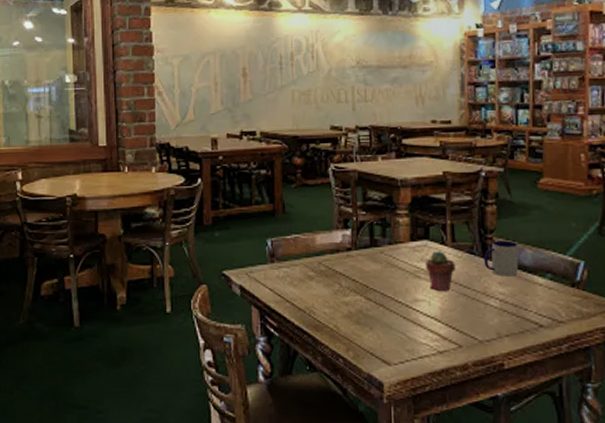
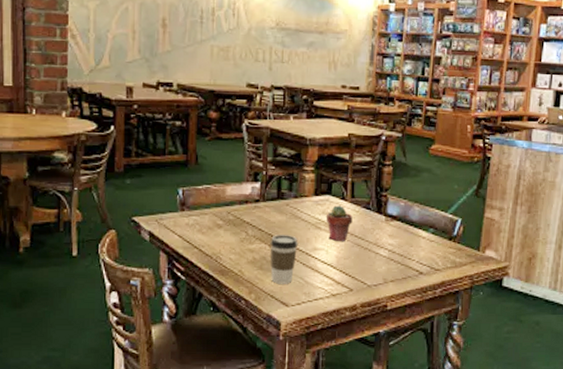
coffee cup: none [365,285,397,340] -> present [270,235,299,284]
mug: present [483,240,519,277] -> none [377,198,408,230]

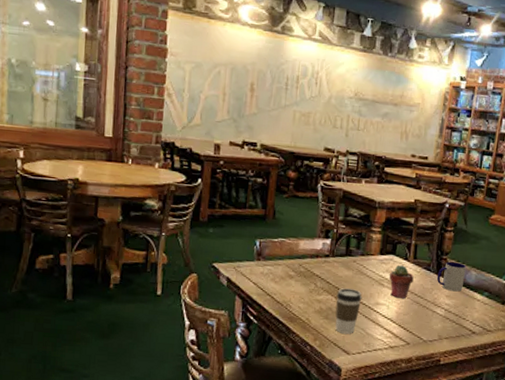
mug: none [377,198,408,230] -> present [436,261,466,292]

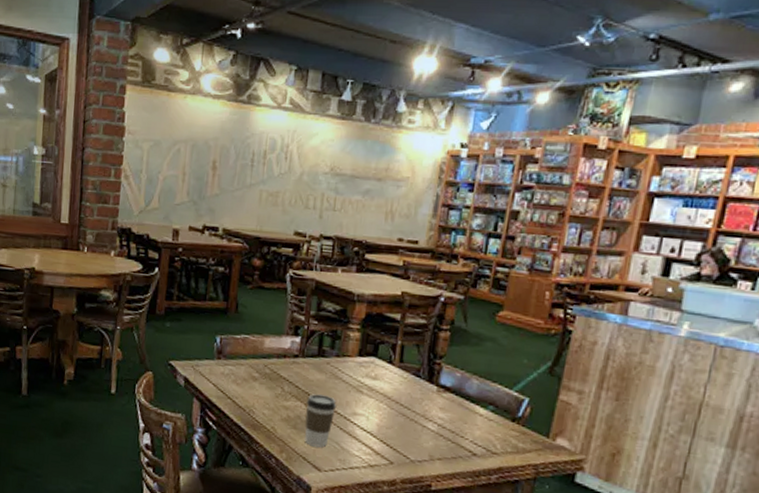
potted succulent: present [389,265,414,299] -> none [369,369,400,410]
mug: present [436,261,466,292] -> none [428,367,466,404]

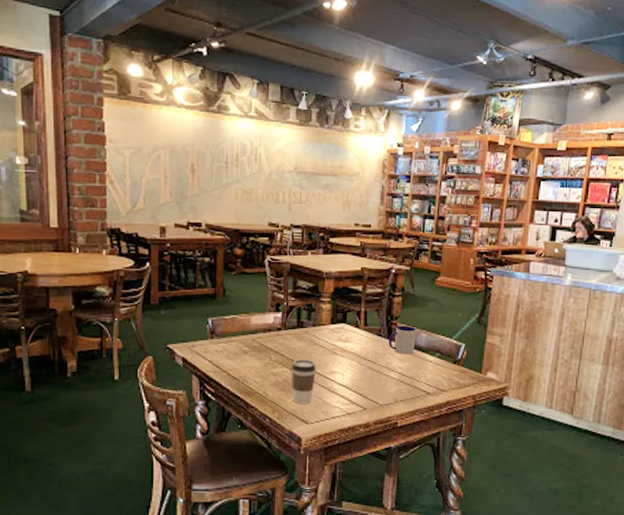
mug: none [428,367,466,404] -> present [388,326,416,355]

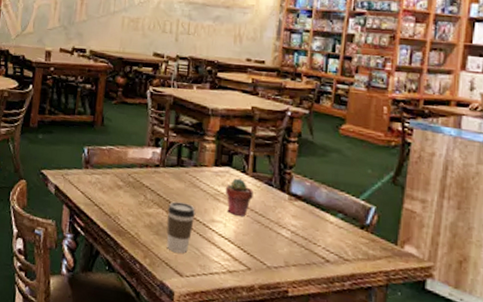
potted succulent: none [341,333,366,366] -> present [225,178,254,217]
mug: present [388,326,416,355] -> none [280,176,315,212]

